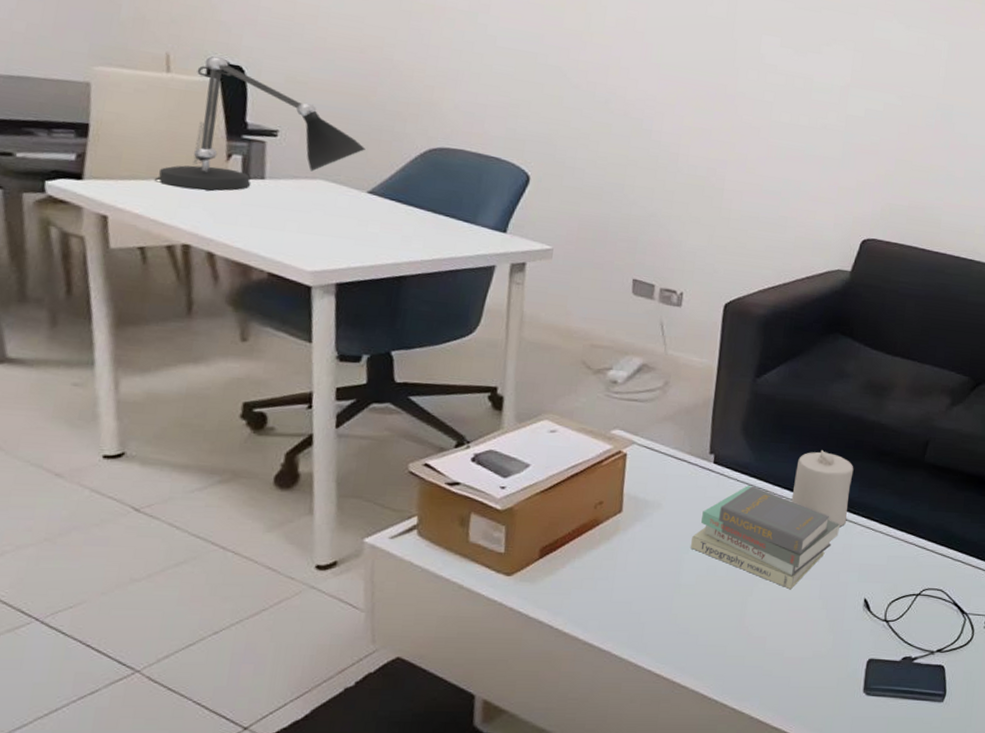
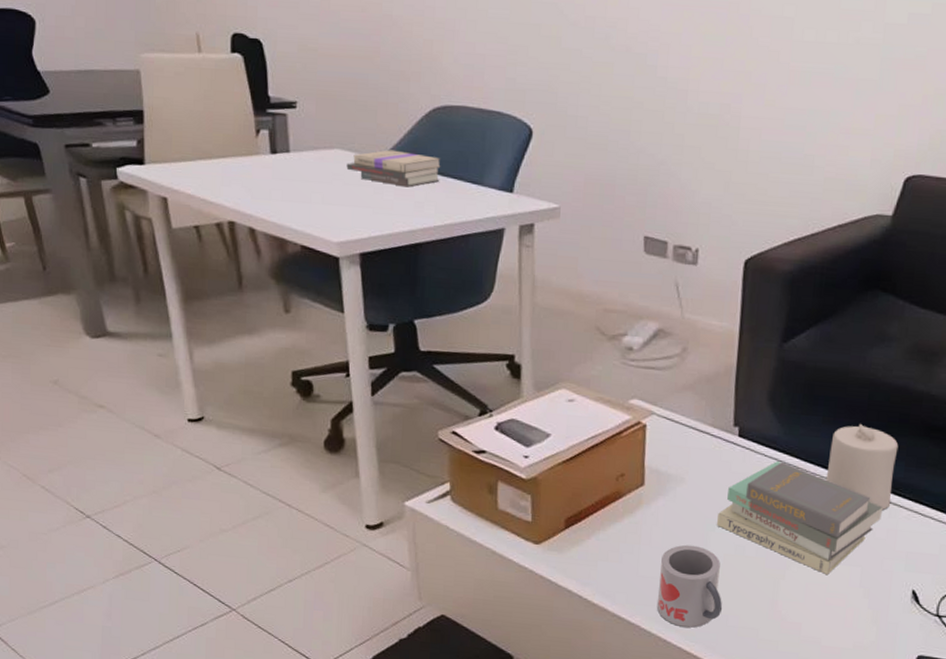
desk lamp: present [154,56,366,191] -> none [199,32,375,168]
books: none [328,184,433,222] -> present [346,149,441,187]
mug: none [629,568,694,650] -> present [657,544,723,628]

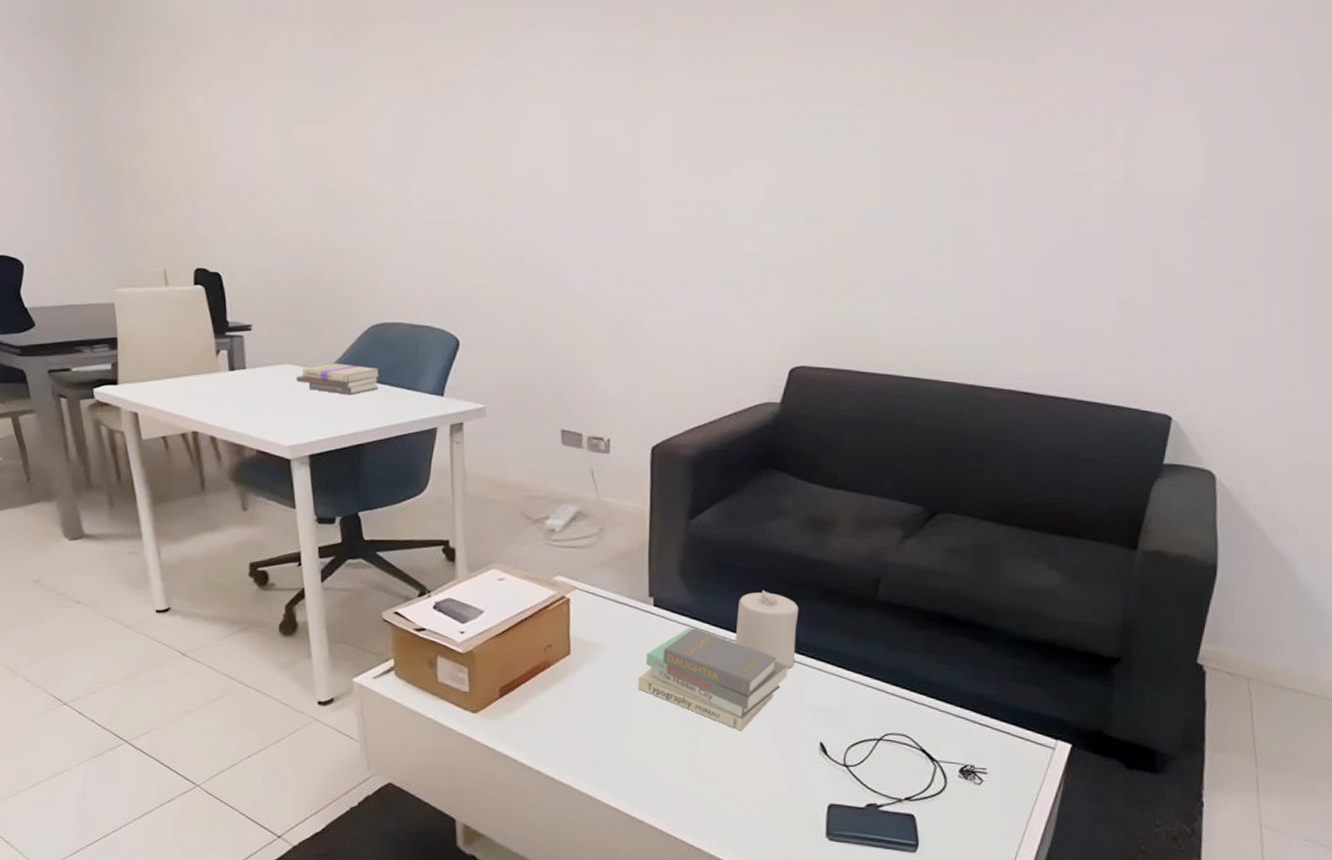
mug: present [657,544,723,628] -> none [587,708,647,786]

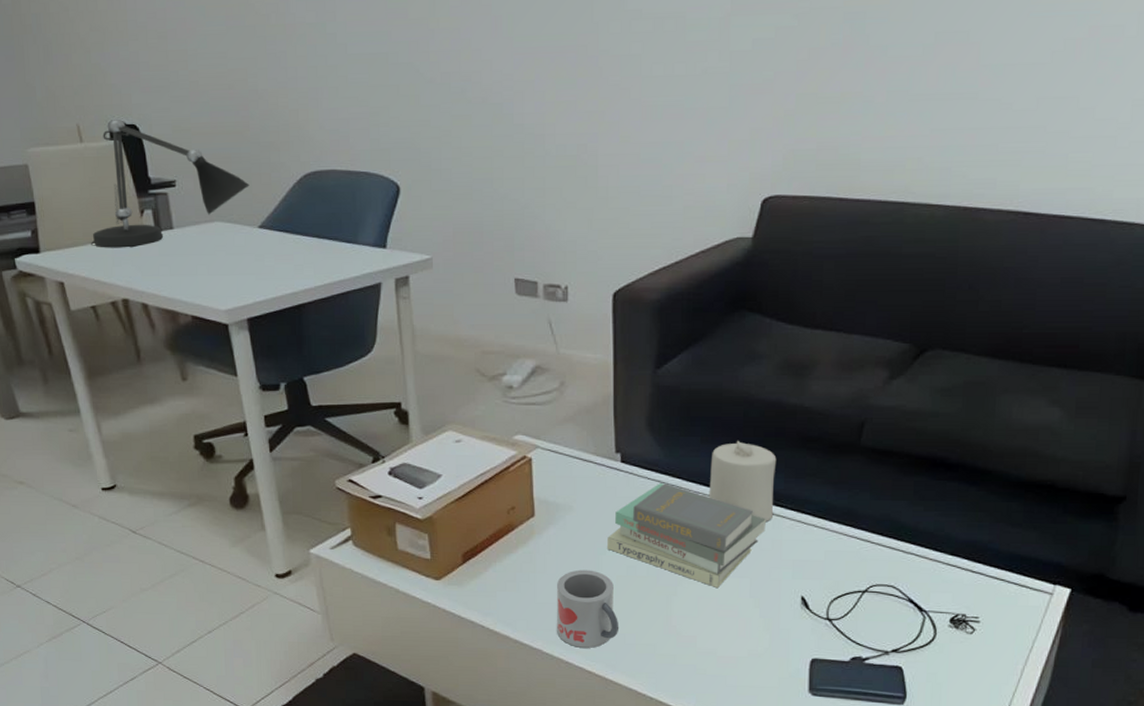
desk lamp: none [166,267,320,384] -> present [90,120,250,248]
books: present [296,363,379,395] -> none [227,218,316,252]
mug: none [587,708,647,786] -> present [557,569,620,648]

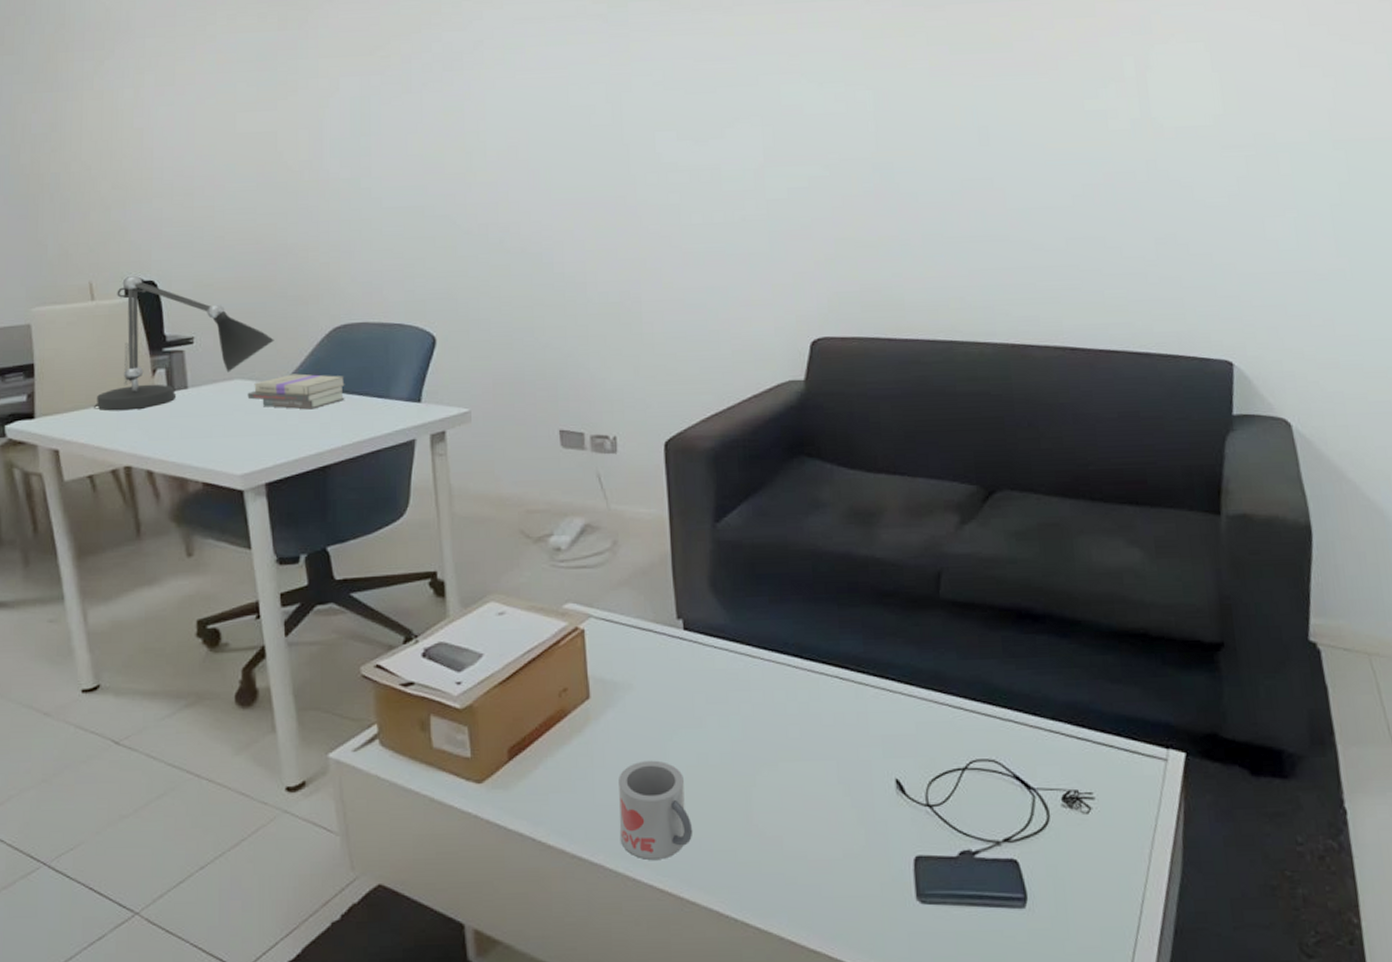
books: none [227,218,316,252] -> present [247,373,345,410]
books: present [607,483,766,588] -> none [673,652,848,774]
candle: present [708,440,777,521] -> none [781,598,856,691]

